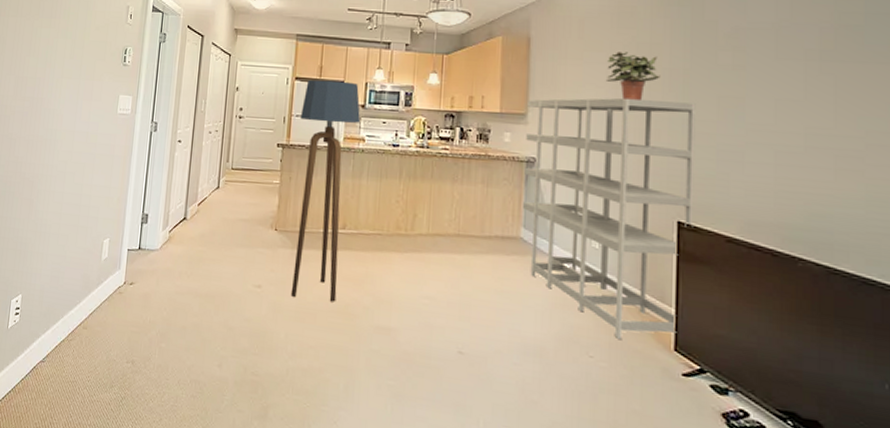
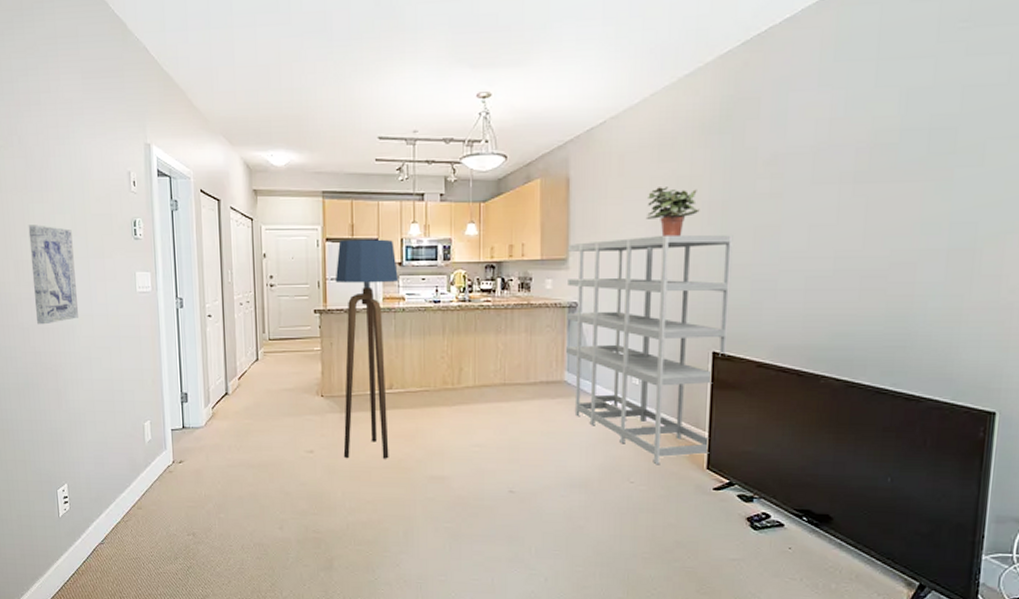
wall art: none [24,46,70,137] -> present [28,225,78,325]

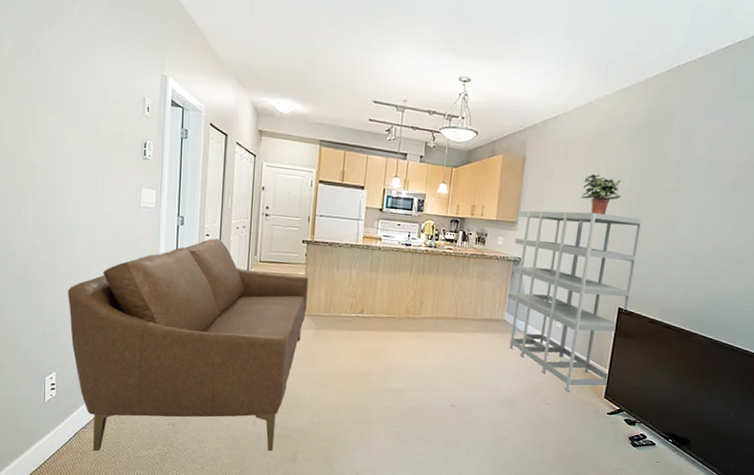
wall art: present [28,225,78,325] -> none [39,133,83,226]
sofa: none [70,318,327,570] -> present [67,238,309,452]
floor lamp: present [335,239,398,459] -> none [315,183,378,372]

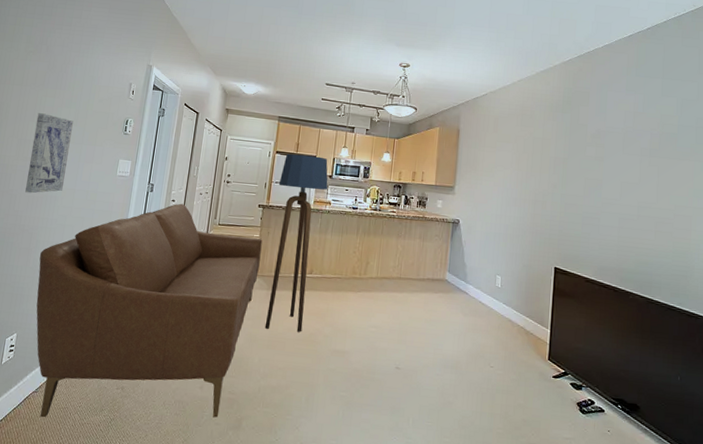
wall art: none [39,133,83,226] -> present [25,113,73,194]
floor lamp: none [315,183,378,372] -> present [265,153,328,332]
shelving unit: present [508,210,644,391] -> none [449,176,571,353]
potted plant: present [580,174,621,215] -> none [511,143,548,179]

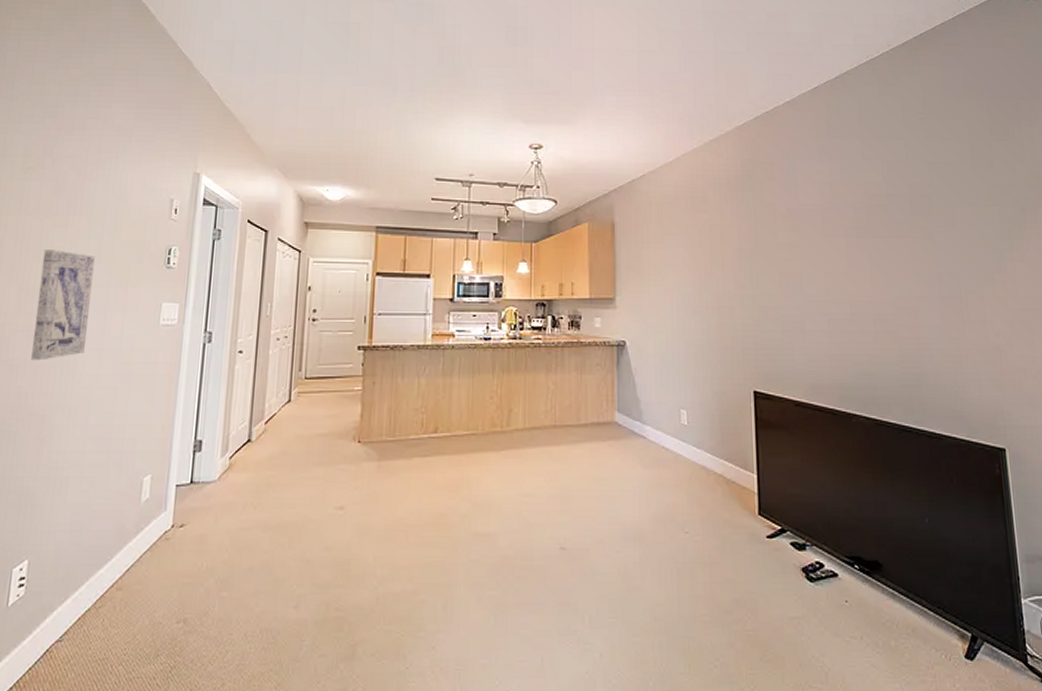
sofa: present [36,203,263,418] -> none [54,354,367,677]
floor lamp: present [265,153,328,332] -> none [378,274,449,514]

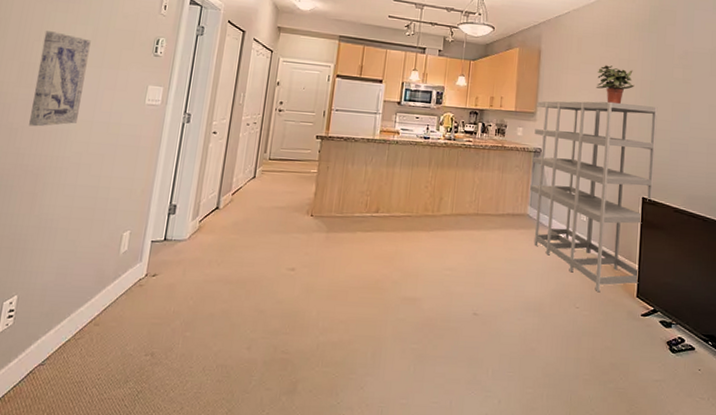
shelving unit: none [615,278,767,511] -> present [530,101,658,291]
potted plant: none [684,234,731,279] -> present [596,65,635,104]

